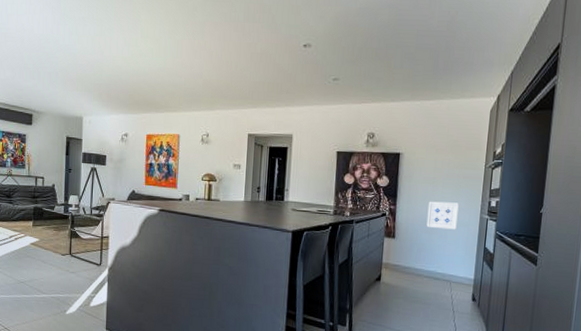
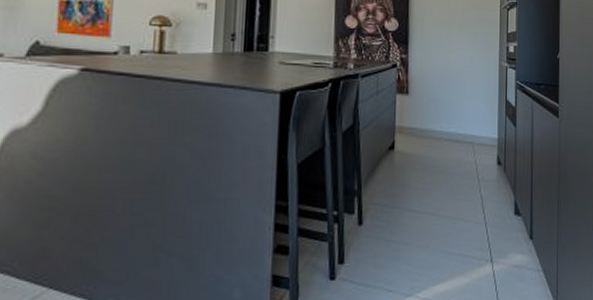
wall art: present [426,201,459,230] -> none [443,47,476,81]

